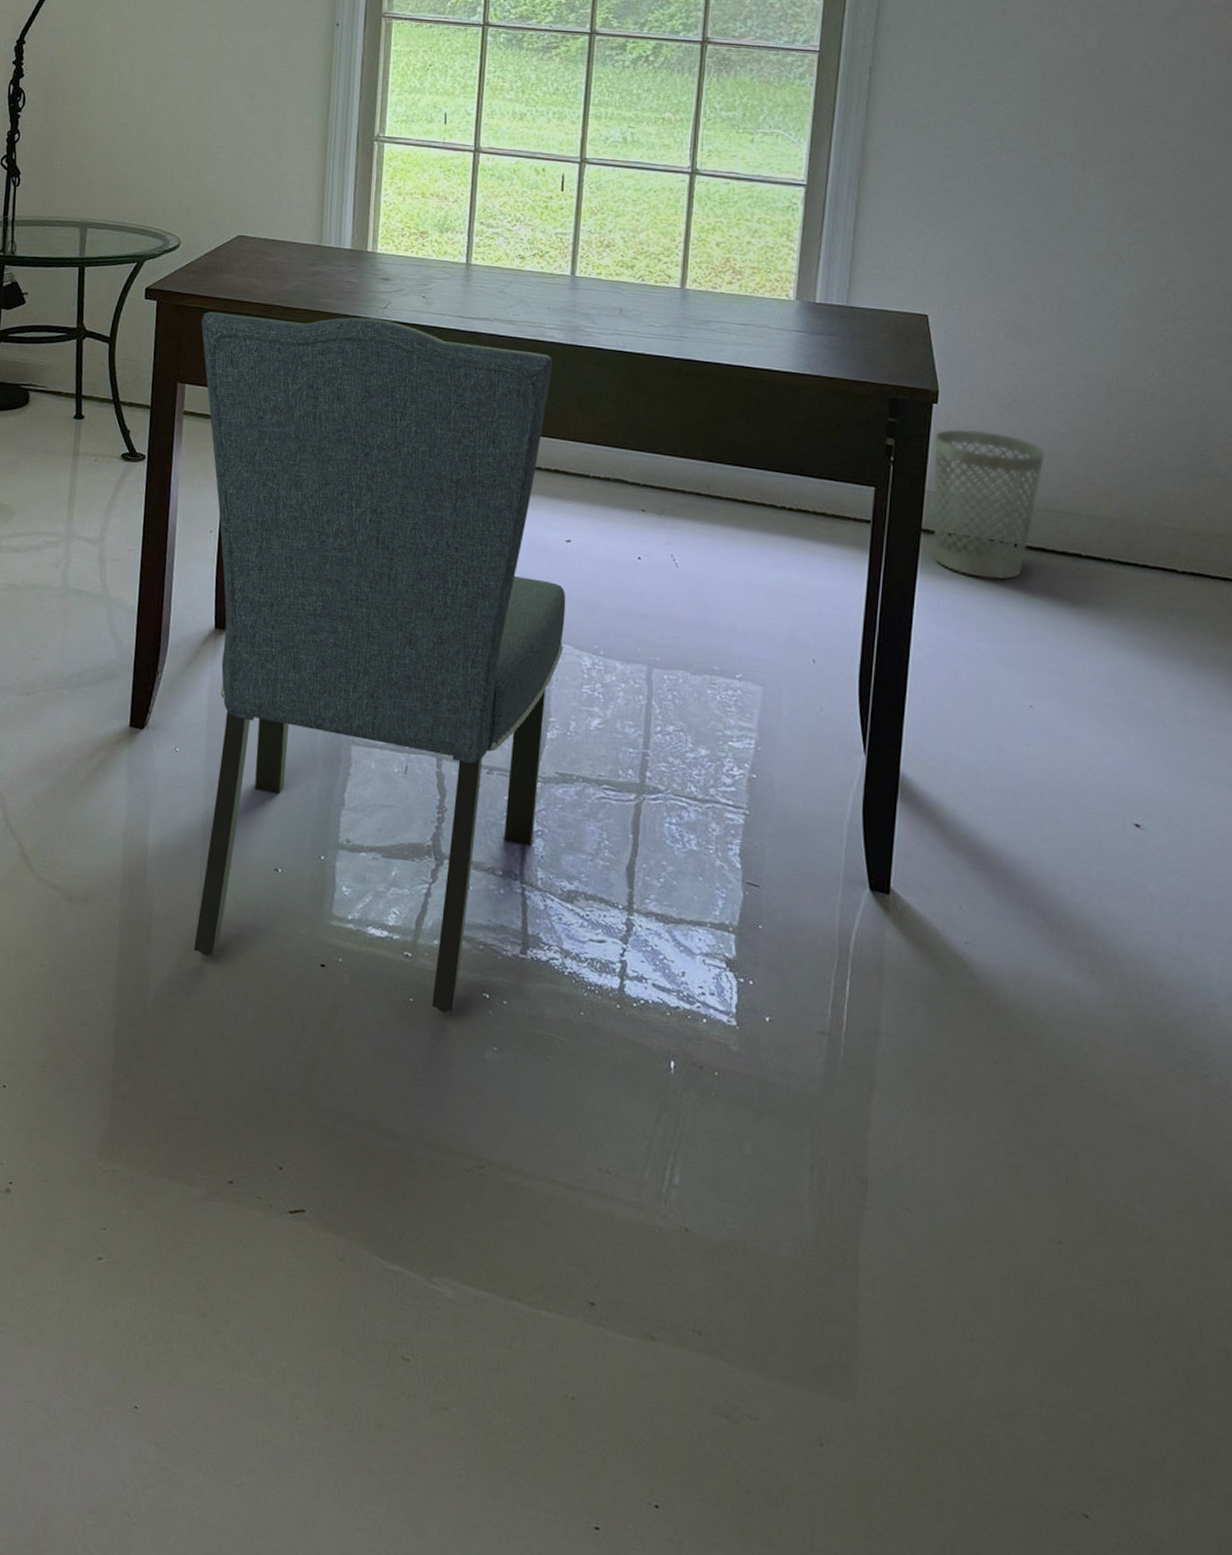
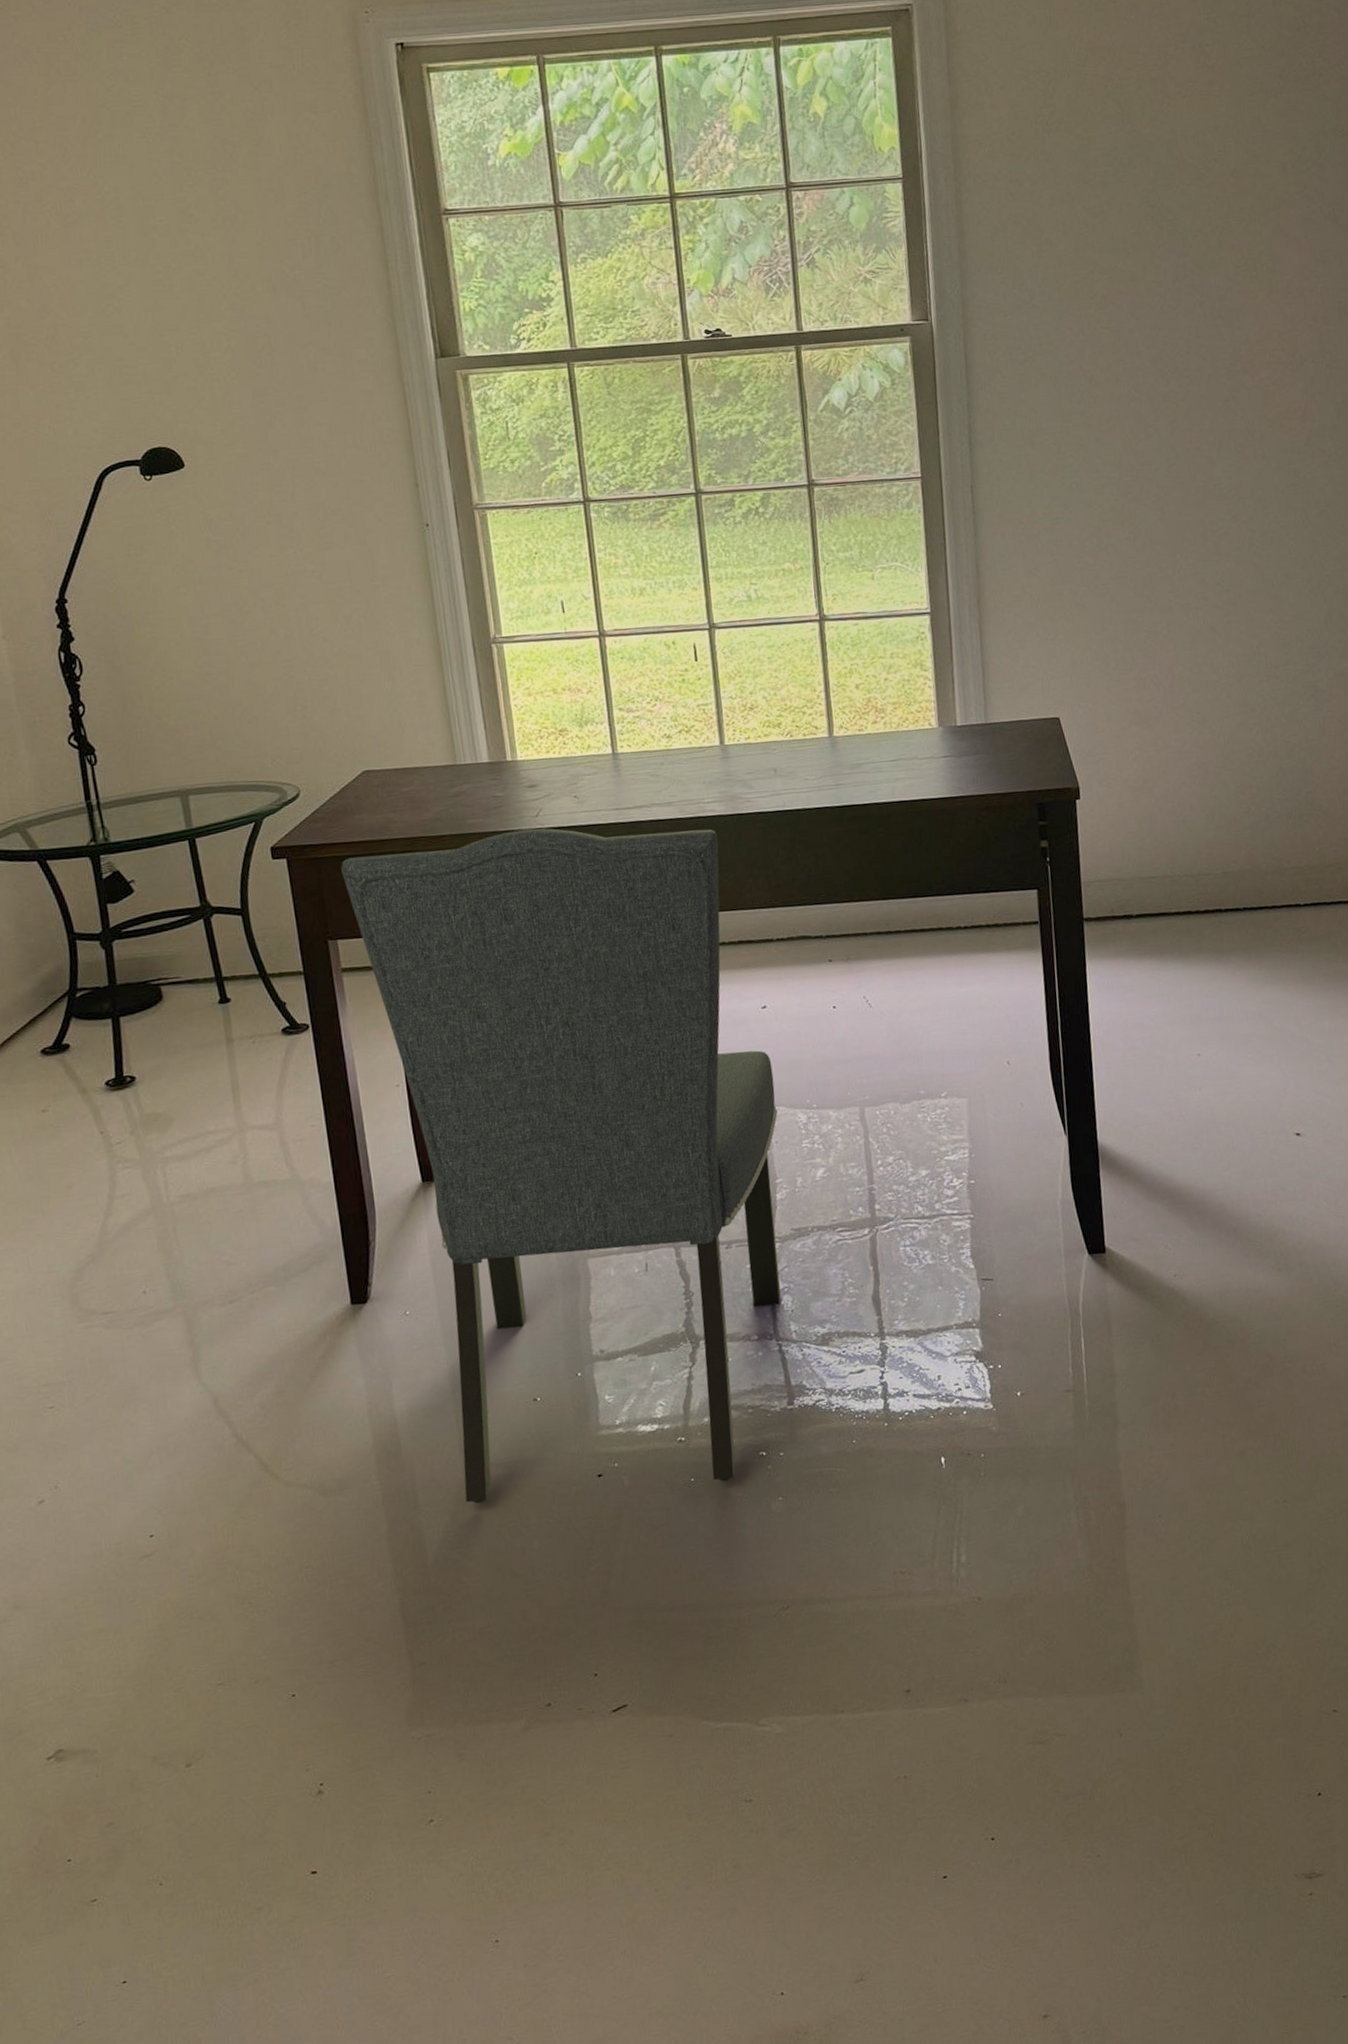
wastebasket: present [932,428,1045,580] -> none [1081,814,1179,951]

